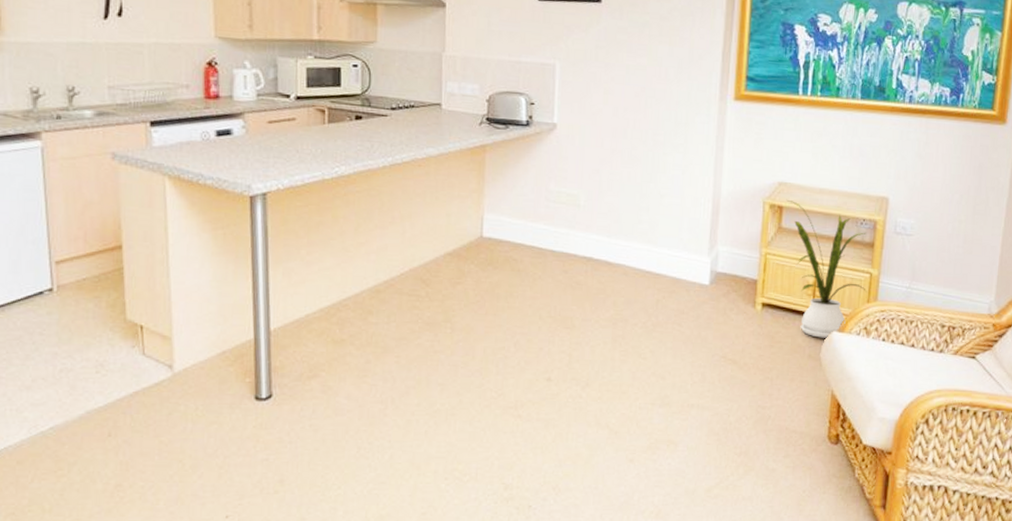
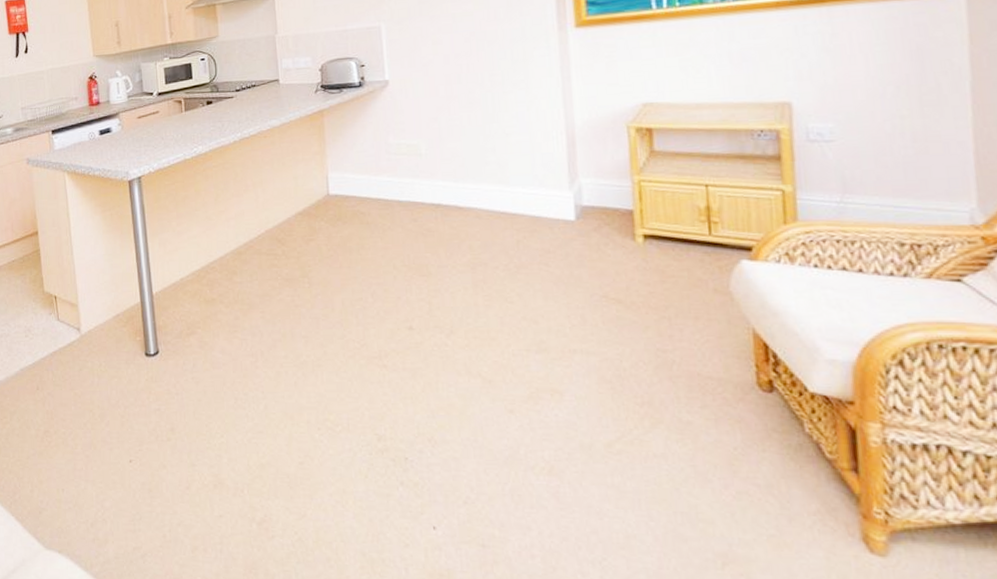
house plant: present [786,199,867,338] -> none [655,120,782,269]

